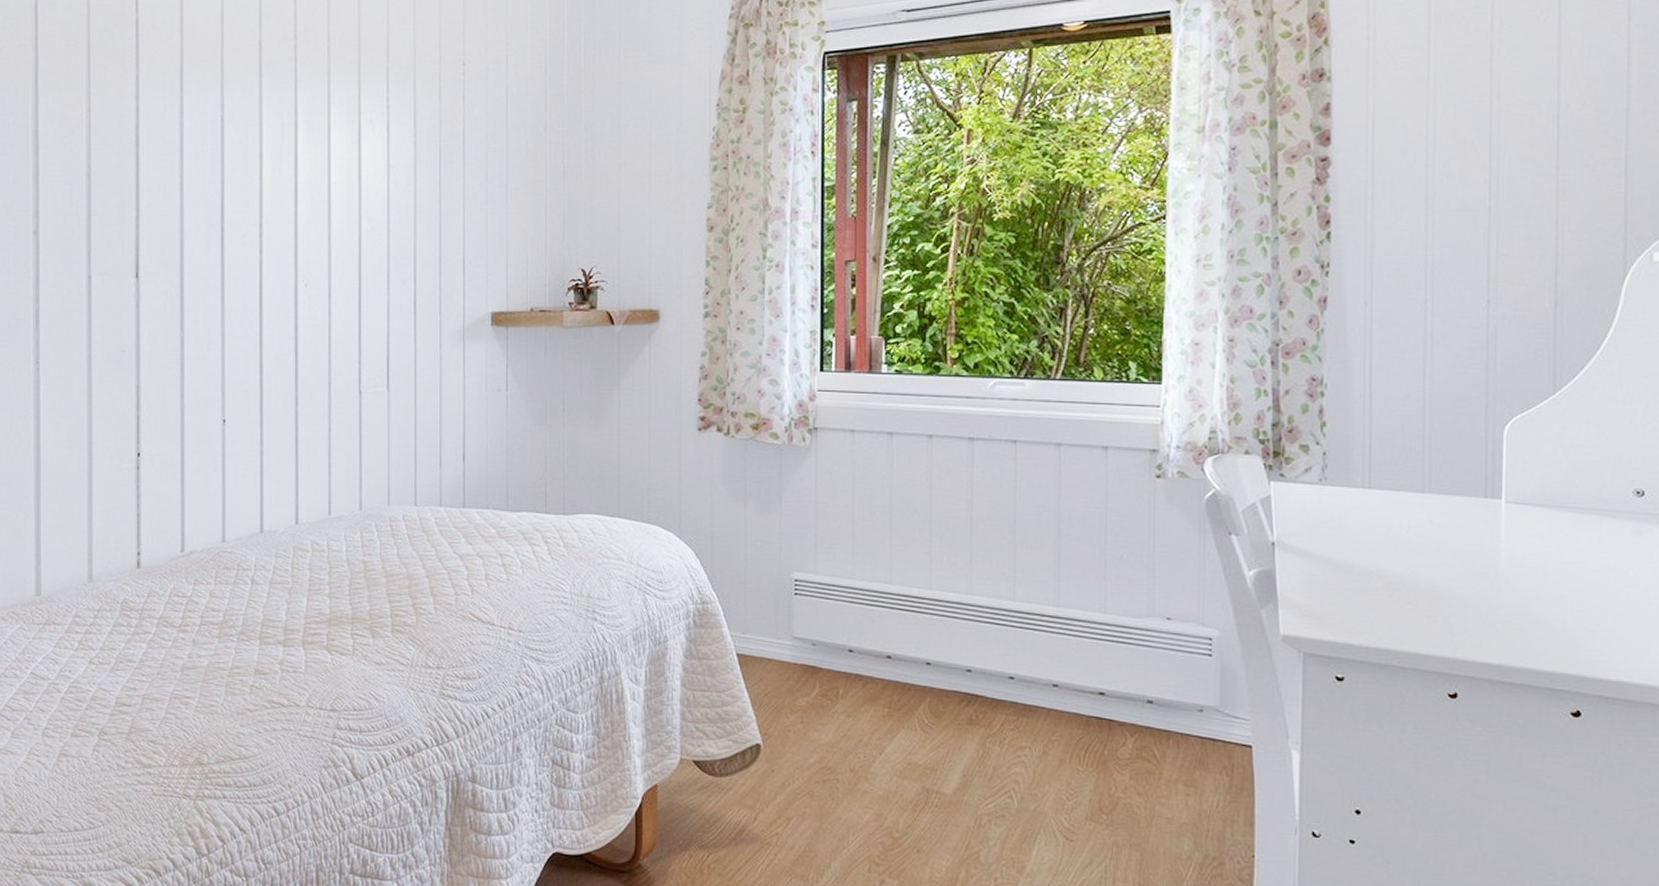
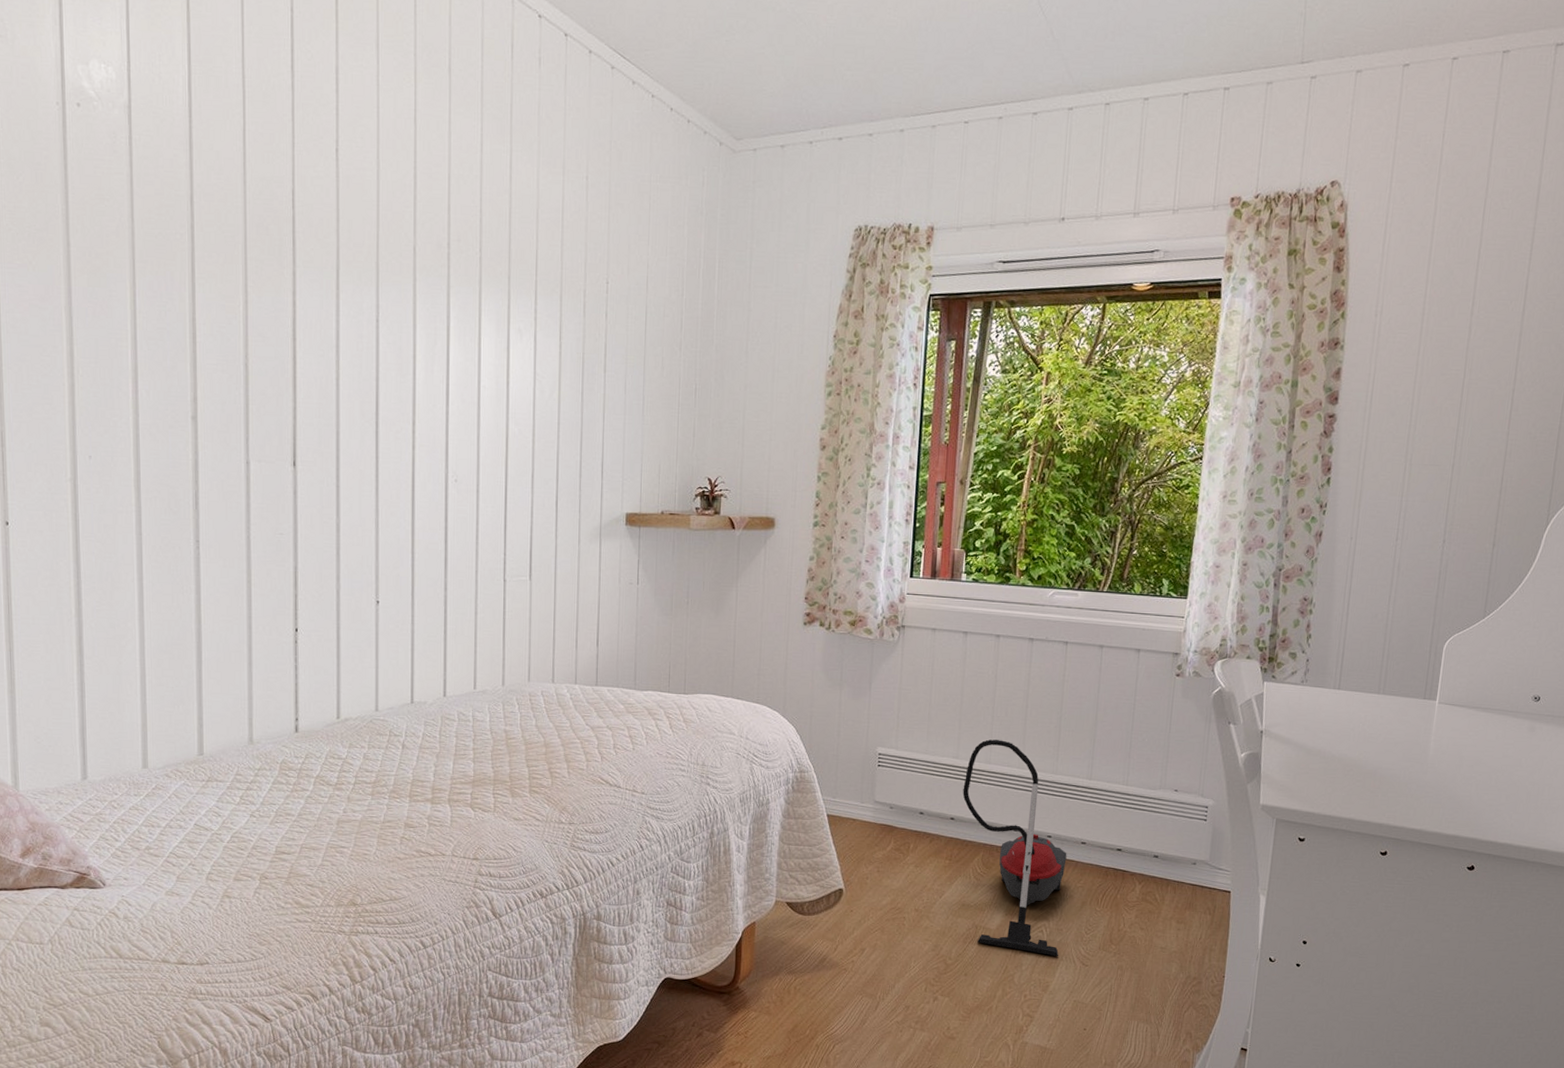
vacuum cleaner: none [900,560,1036,829] -> present [963,739,1067,957]

